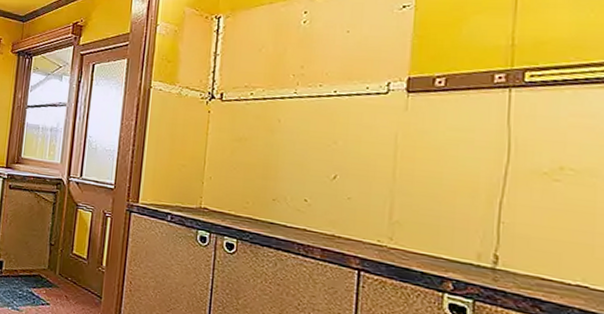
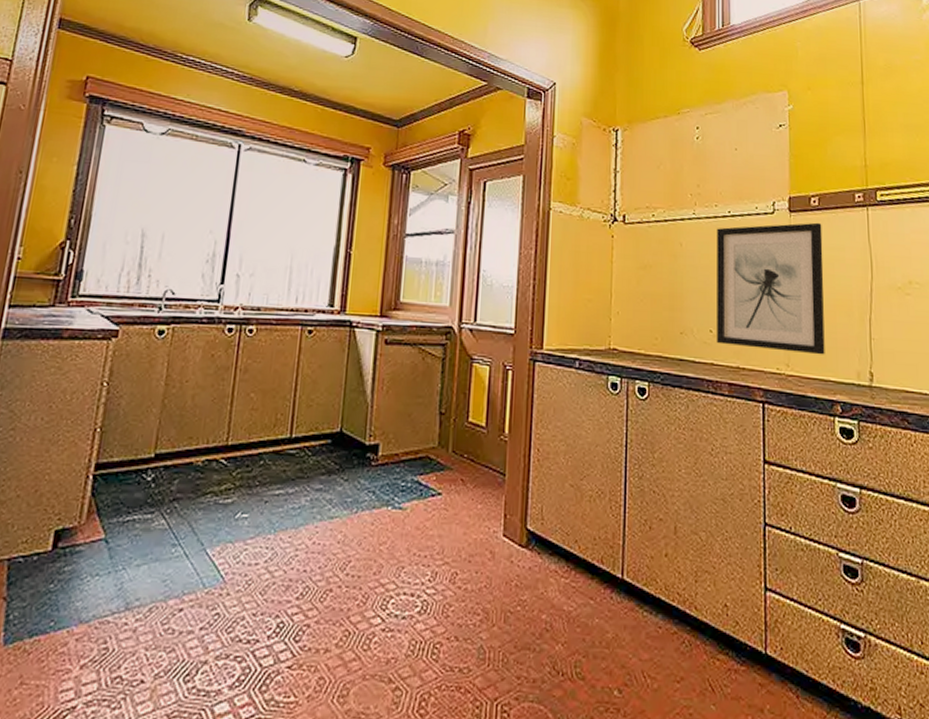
wall art: none [310,103,447,233] -> present [716,222,825,355]

